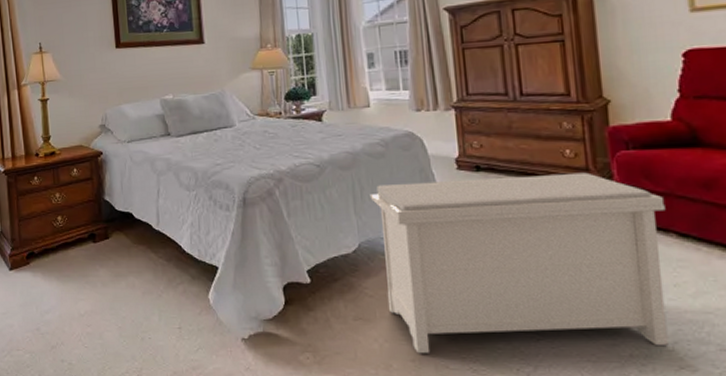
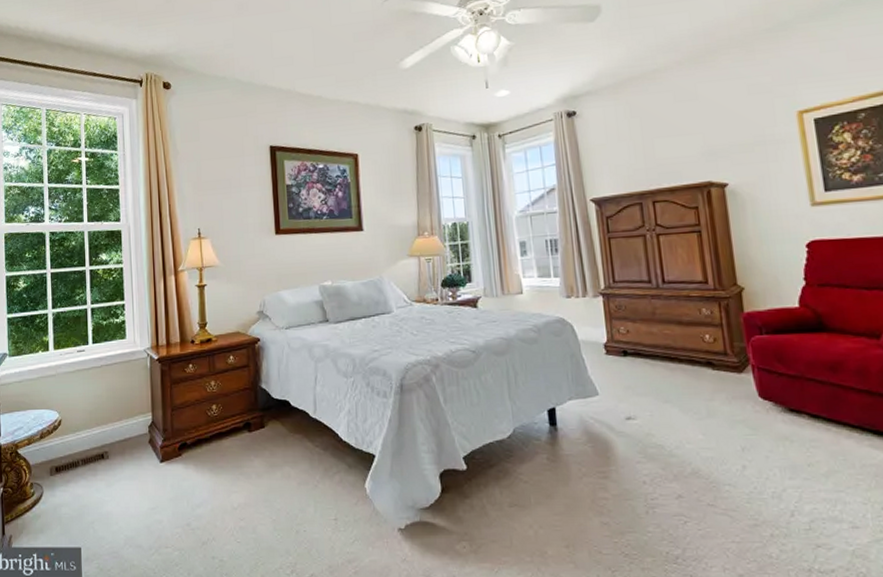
bench: present [369,172,668,354] -> none [523,356,805,540]

